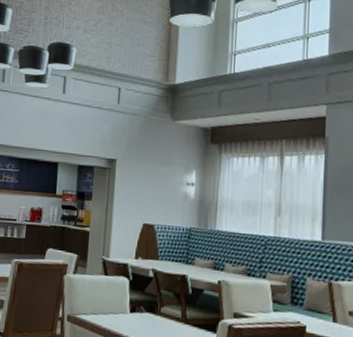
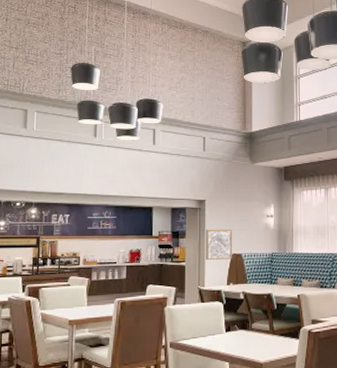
wall art: none [113,192,145,230] -> present [206,229,232,261]

